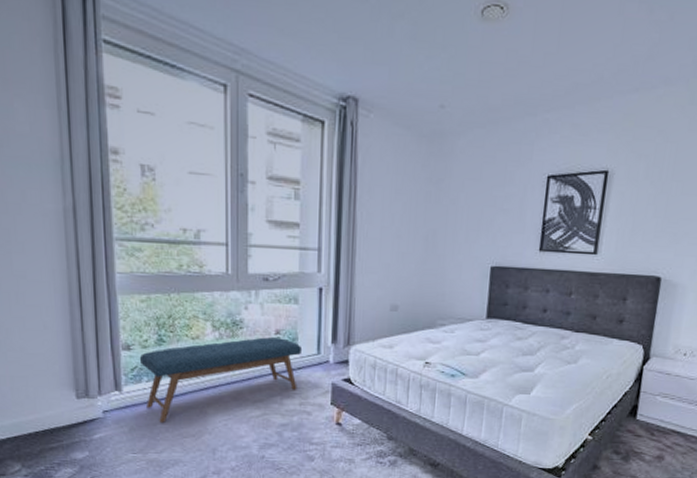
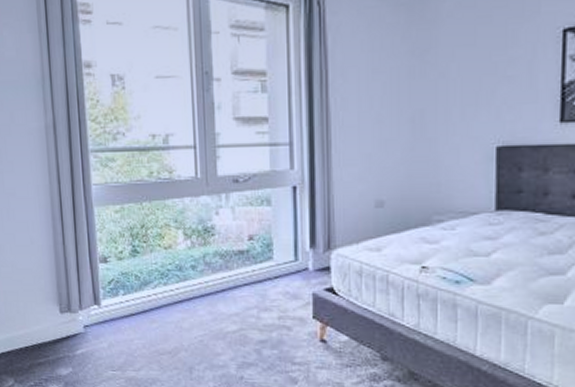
bench: present [139,337,303,423] -> none [115,244,279,338]

